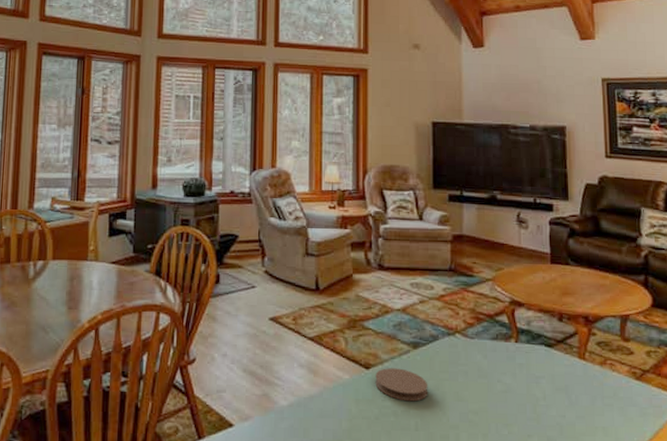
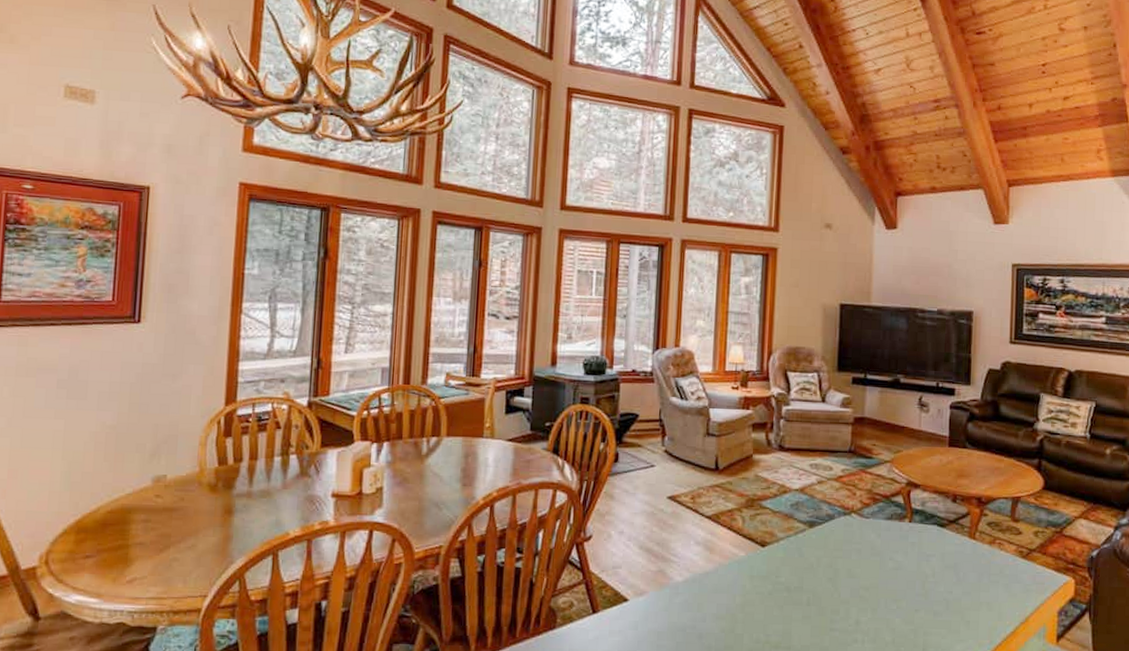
coaster: present [375,368,428,402] -> none [770,546,822,578]

